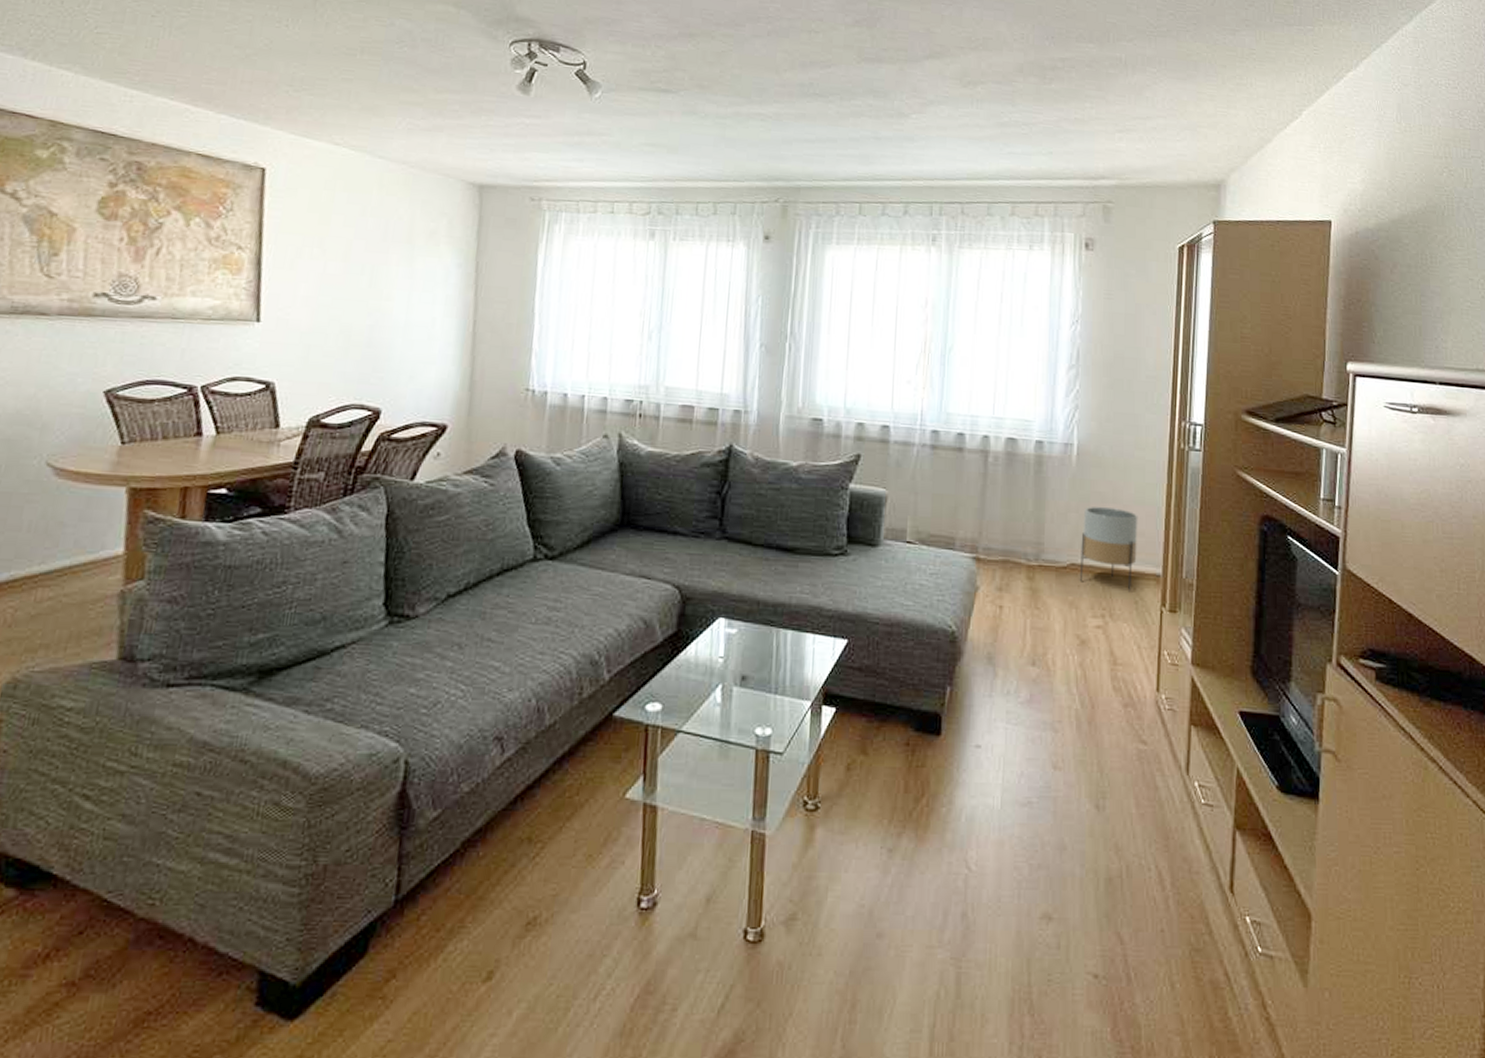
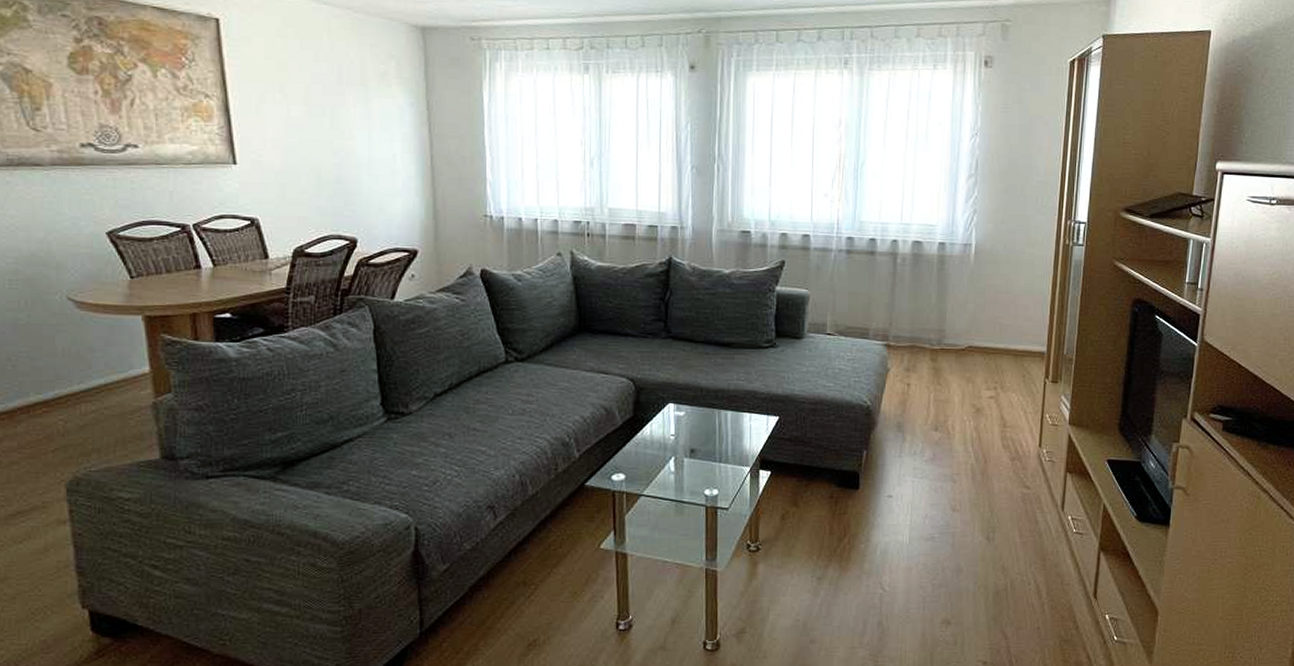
planter: present [1079,507,1138,592] -> none [975,298,1027,368]

